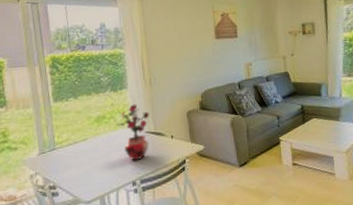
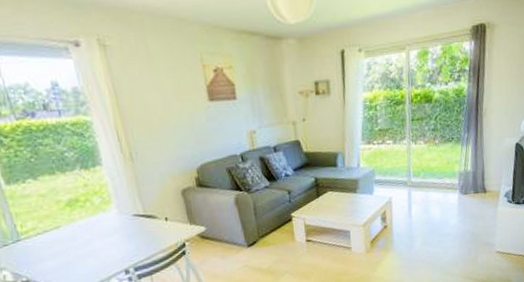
potted plant: present [116,104,149,160] -> none [94,183,140,247]

